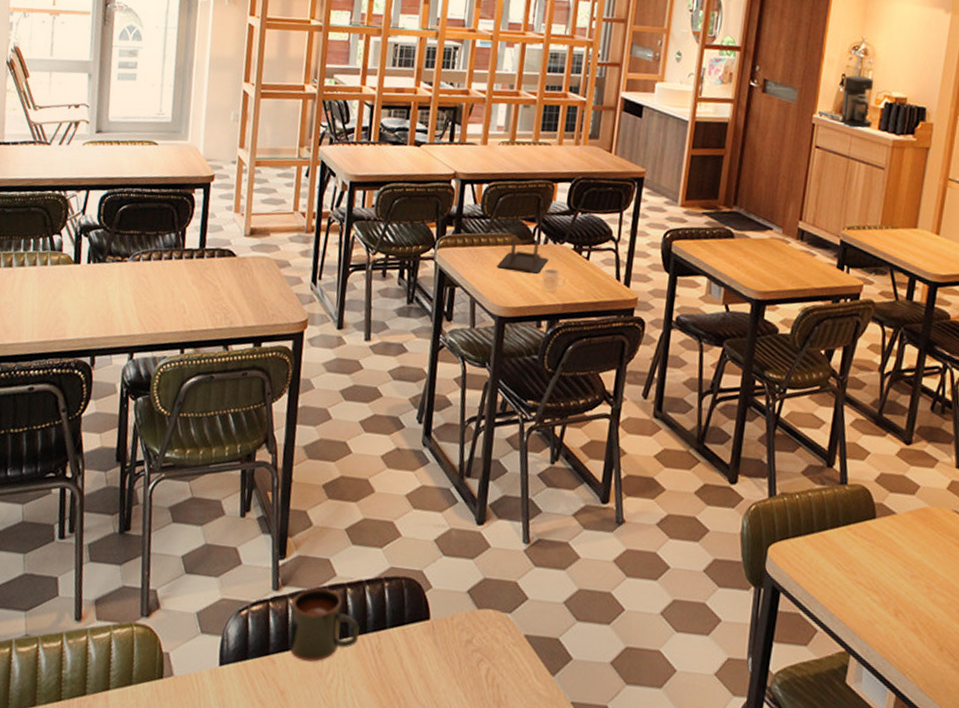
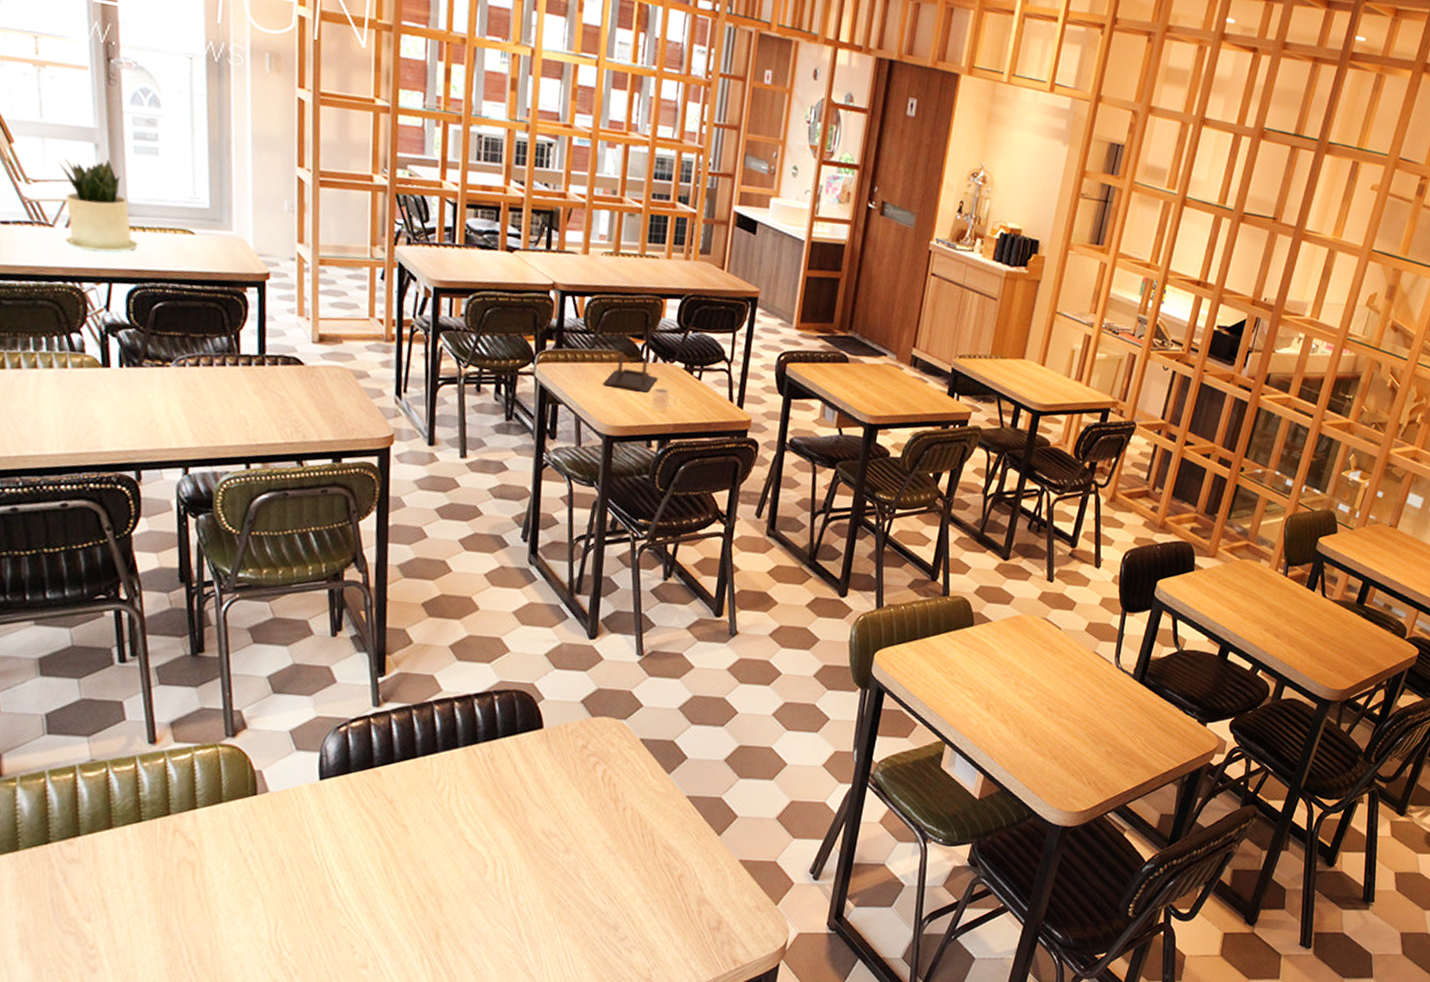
planter: none [57,86,113,165] -> present [59,159,138,253]
mug: present [289,587,360,662] -> none [394,702,470,772]
coffee maker: present [840,75,873,128] -> none [956,203,990,257]

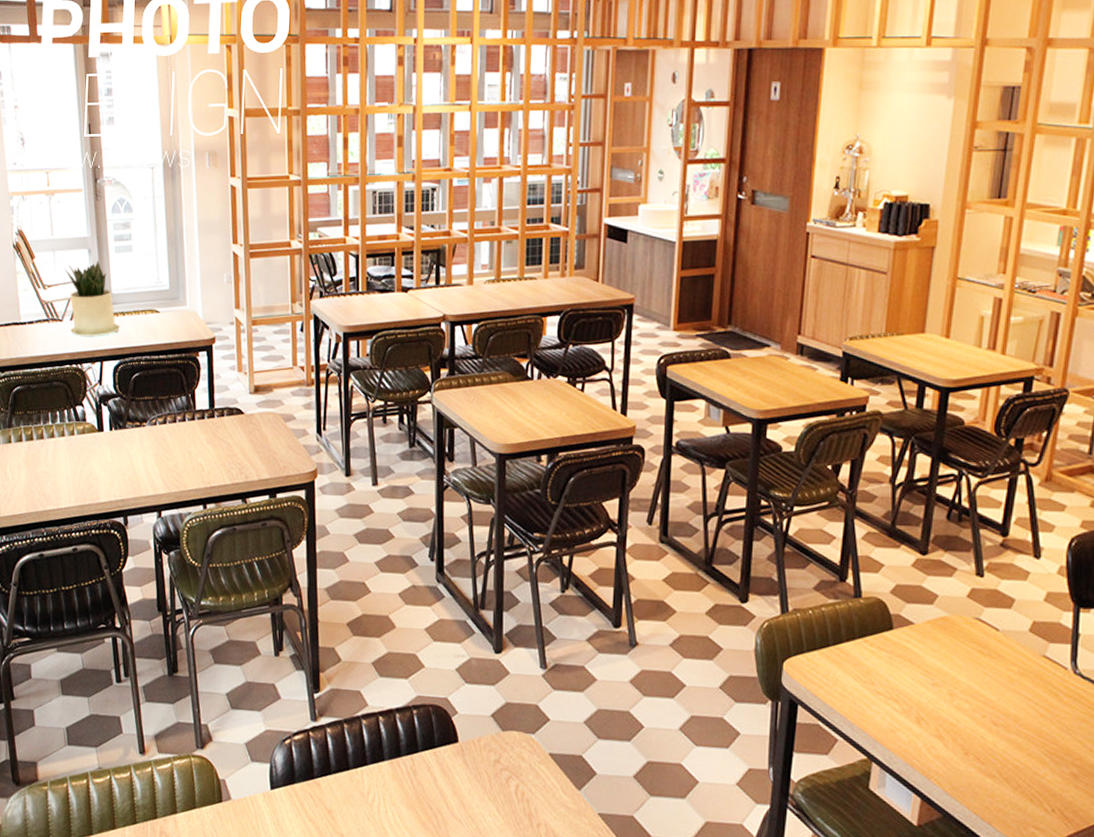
napkin holder: present [602,351,658,394] -> none [492,372,543,410]
mug: present [651,387,677,413] -> none [538,403,562,427]

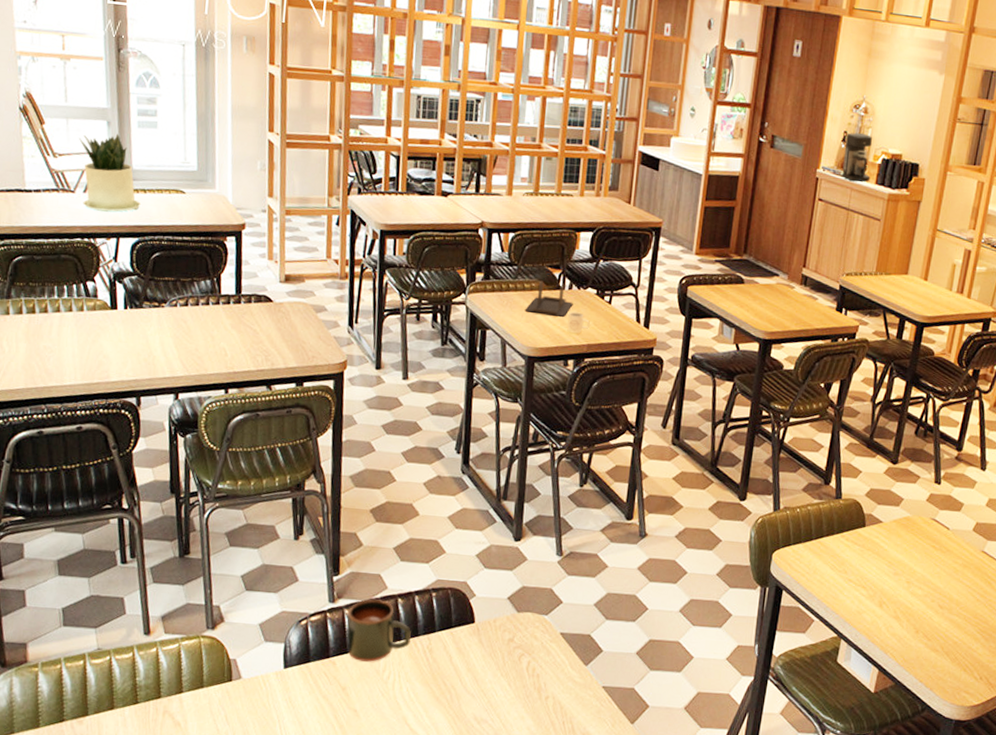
mug: none [330,717,394,784] -> present [346,599,411,662]
napkin holder: none [492,372,543,410] -> present [525,280,573,318]
mug: none [538,403,562,427] -> present [567,311,590,334]
coffee maker: none [837,176,871,232] -> present [842,132,872,182]

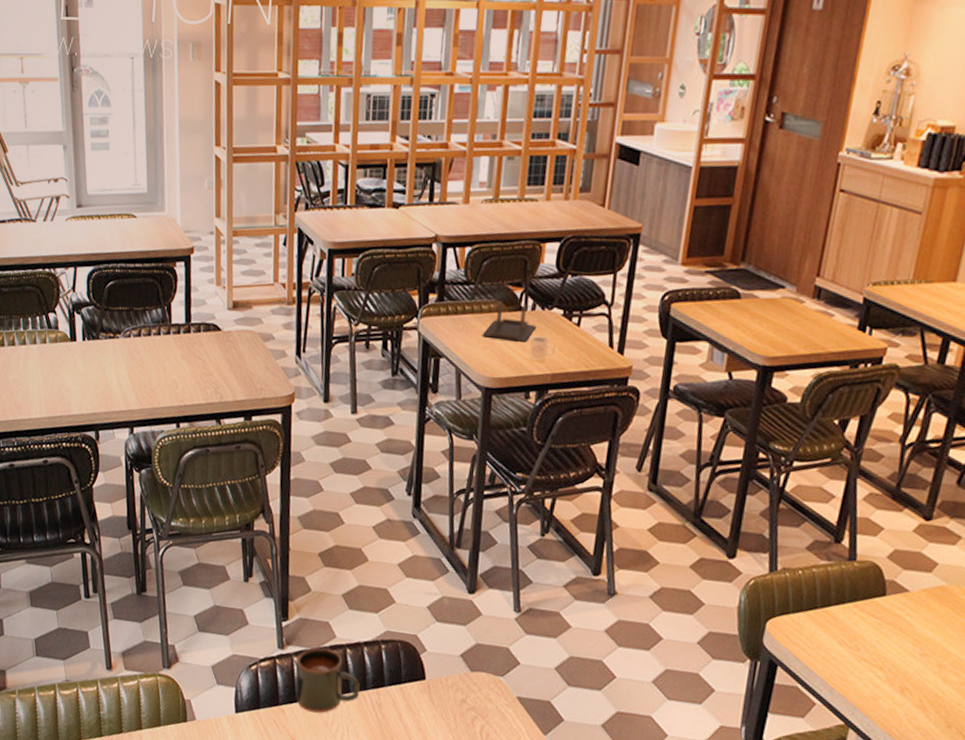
planter: present [79,134,140,213] -> none [39,158,95,241]
coffee maker: present [842,132,872,182] -> none [871,101,915,166]

